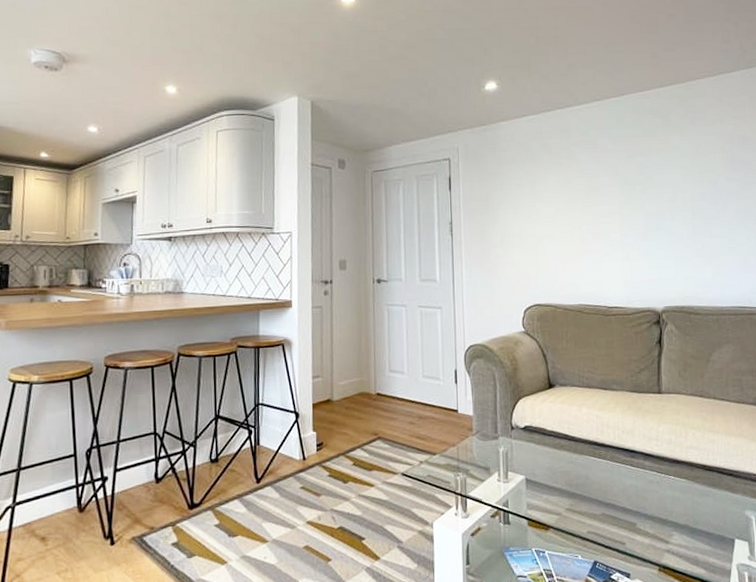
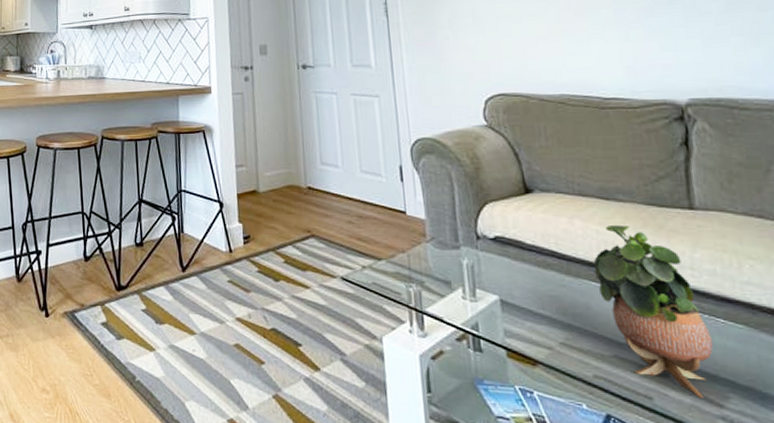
potted plant: none [593,409,666,538] -> present [593,224,714,398]

